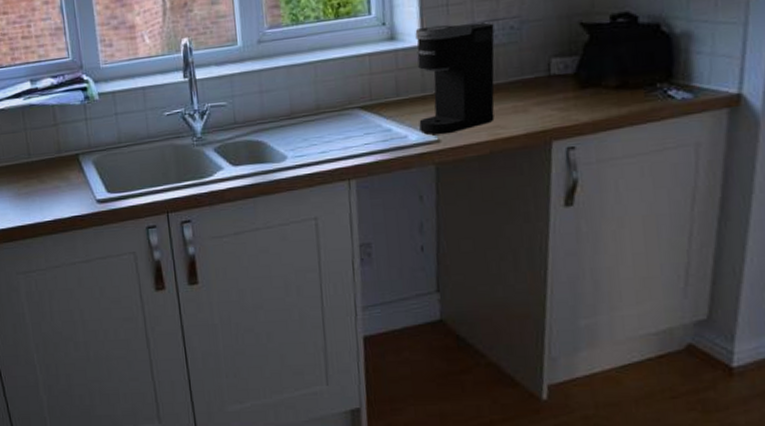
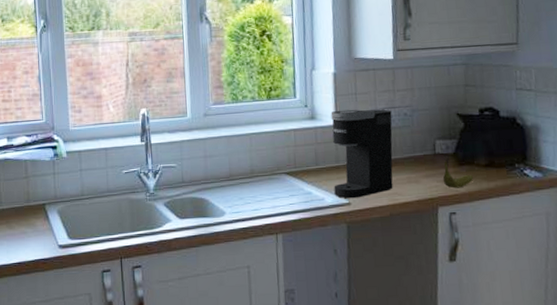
banana: none [559,78,599,118] -> present [442,157,473,189]

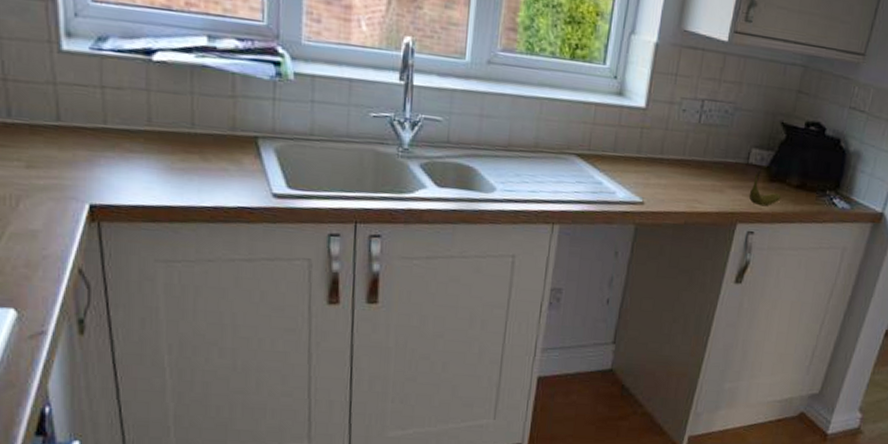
coffee maker: present [331,109,393,199] -> none [628,90,712,199]

